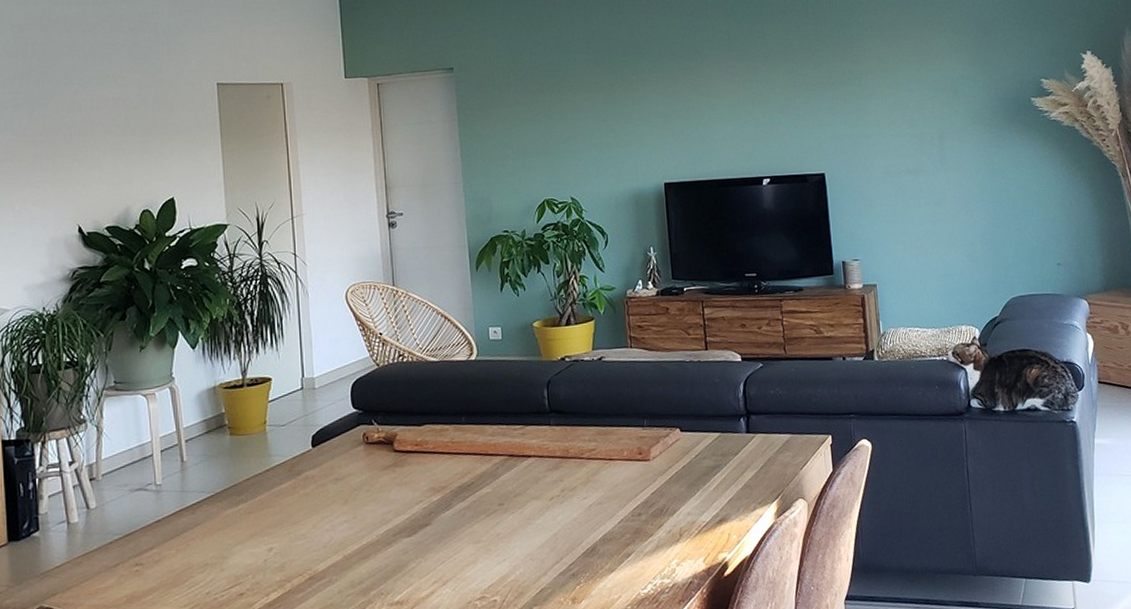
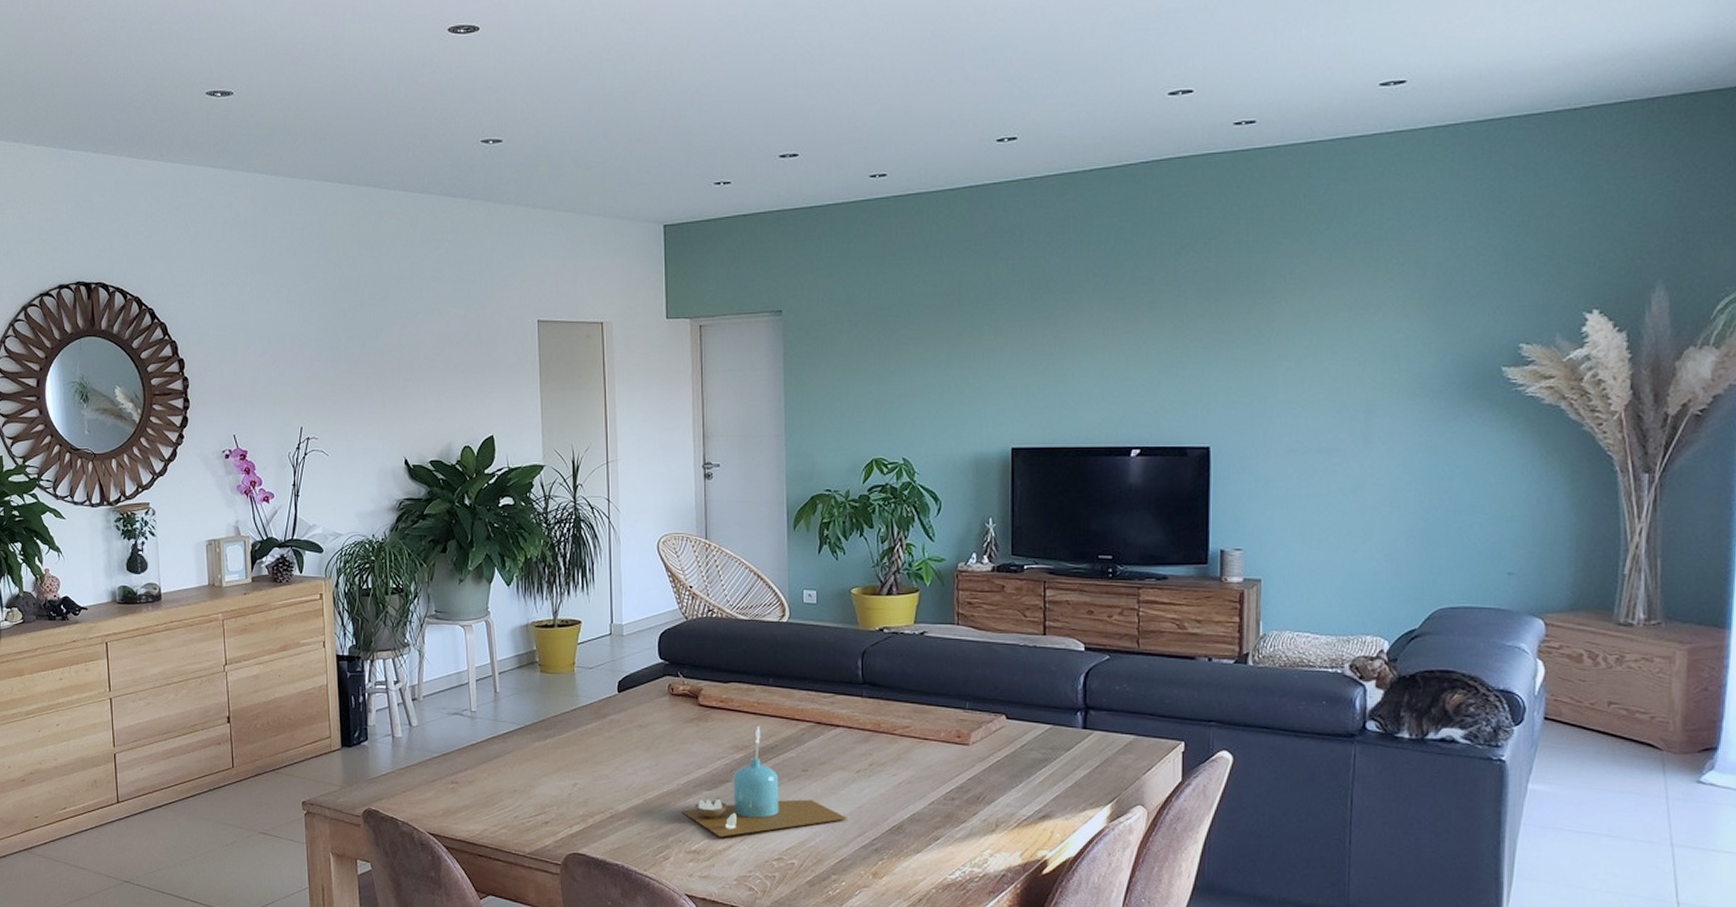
candle: none [382,466,545,584] -> present [682,726,848,837]

